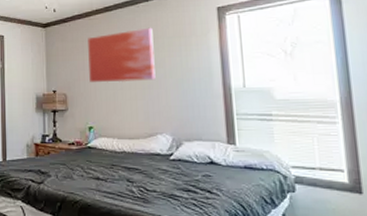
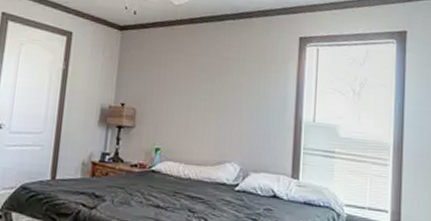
wall art: present [88,27,156,83] -> none [163,47,236,105]

